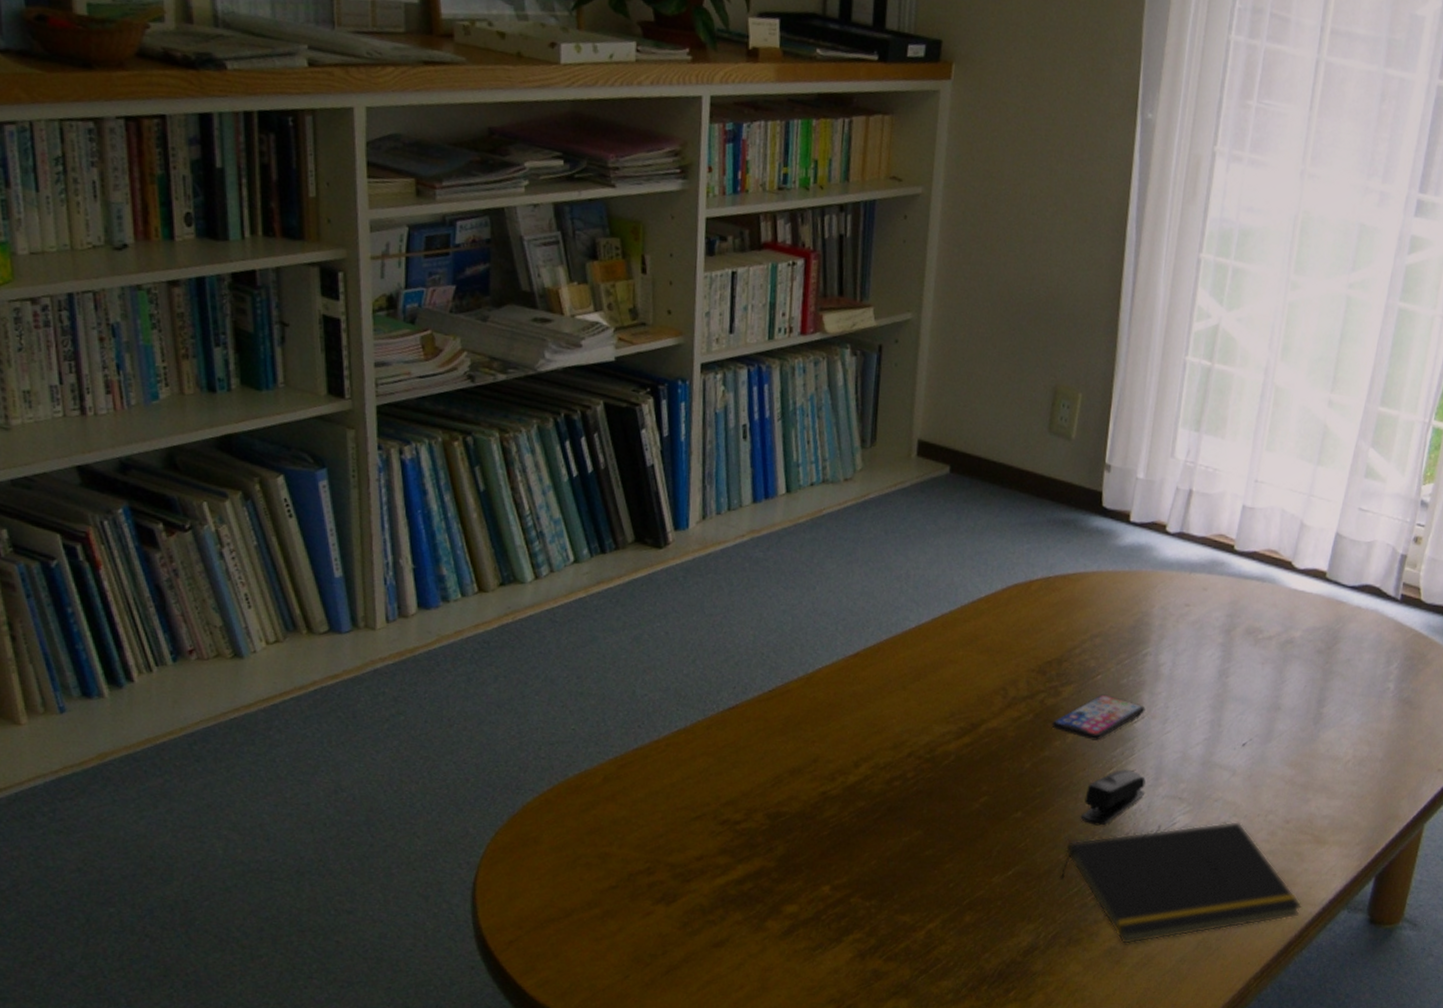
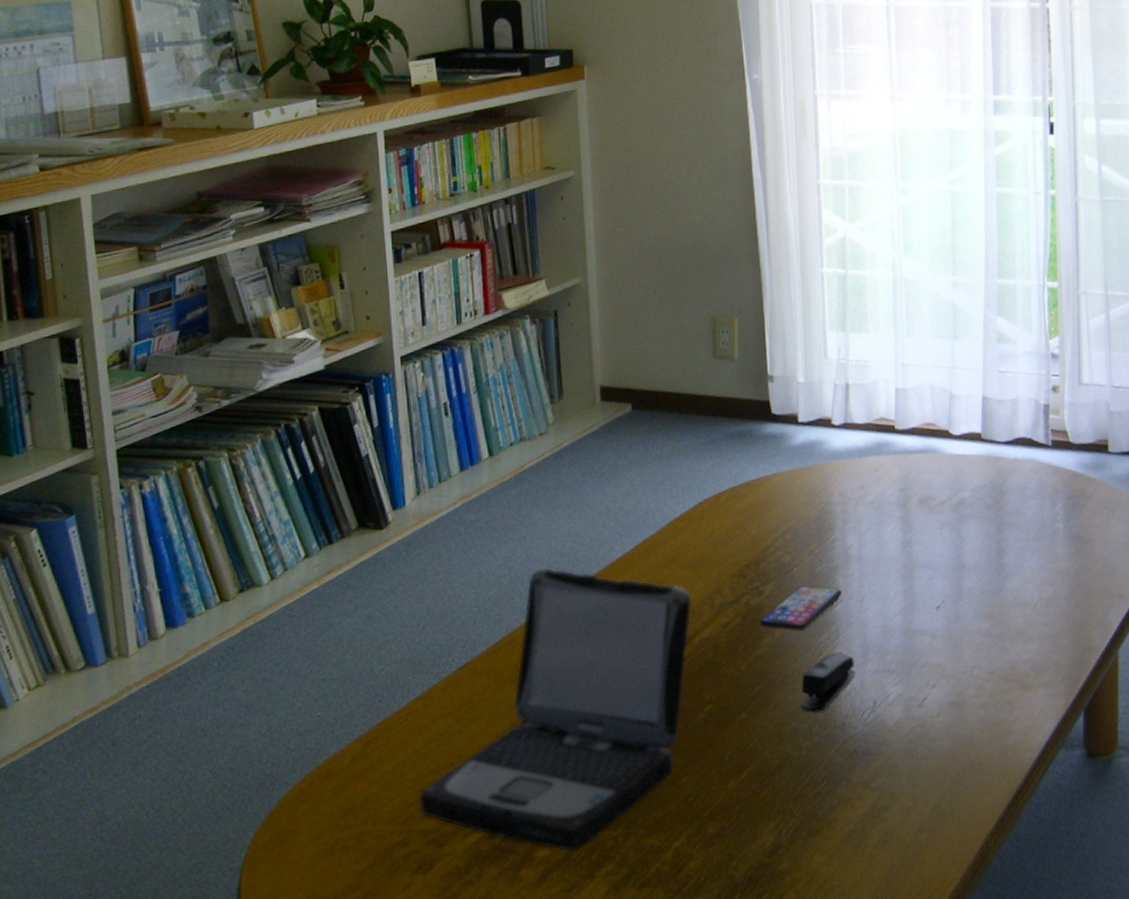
laptop: none [669,623,985,913] -> present [419,567,692,852]
notepad: present [1062,821,1302,944] -> none [792,682,1022,825]

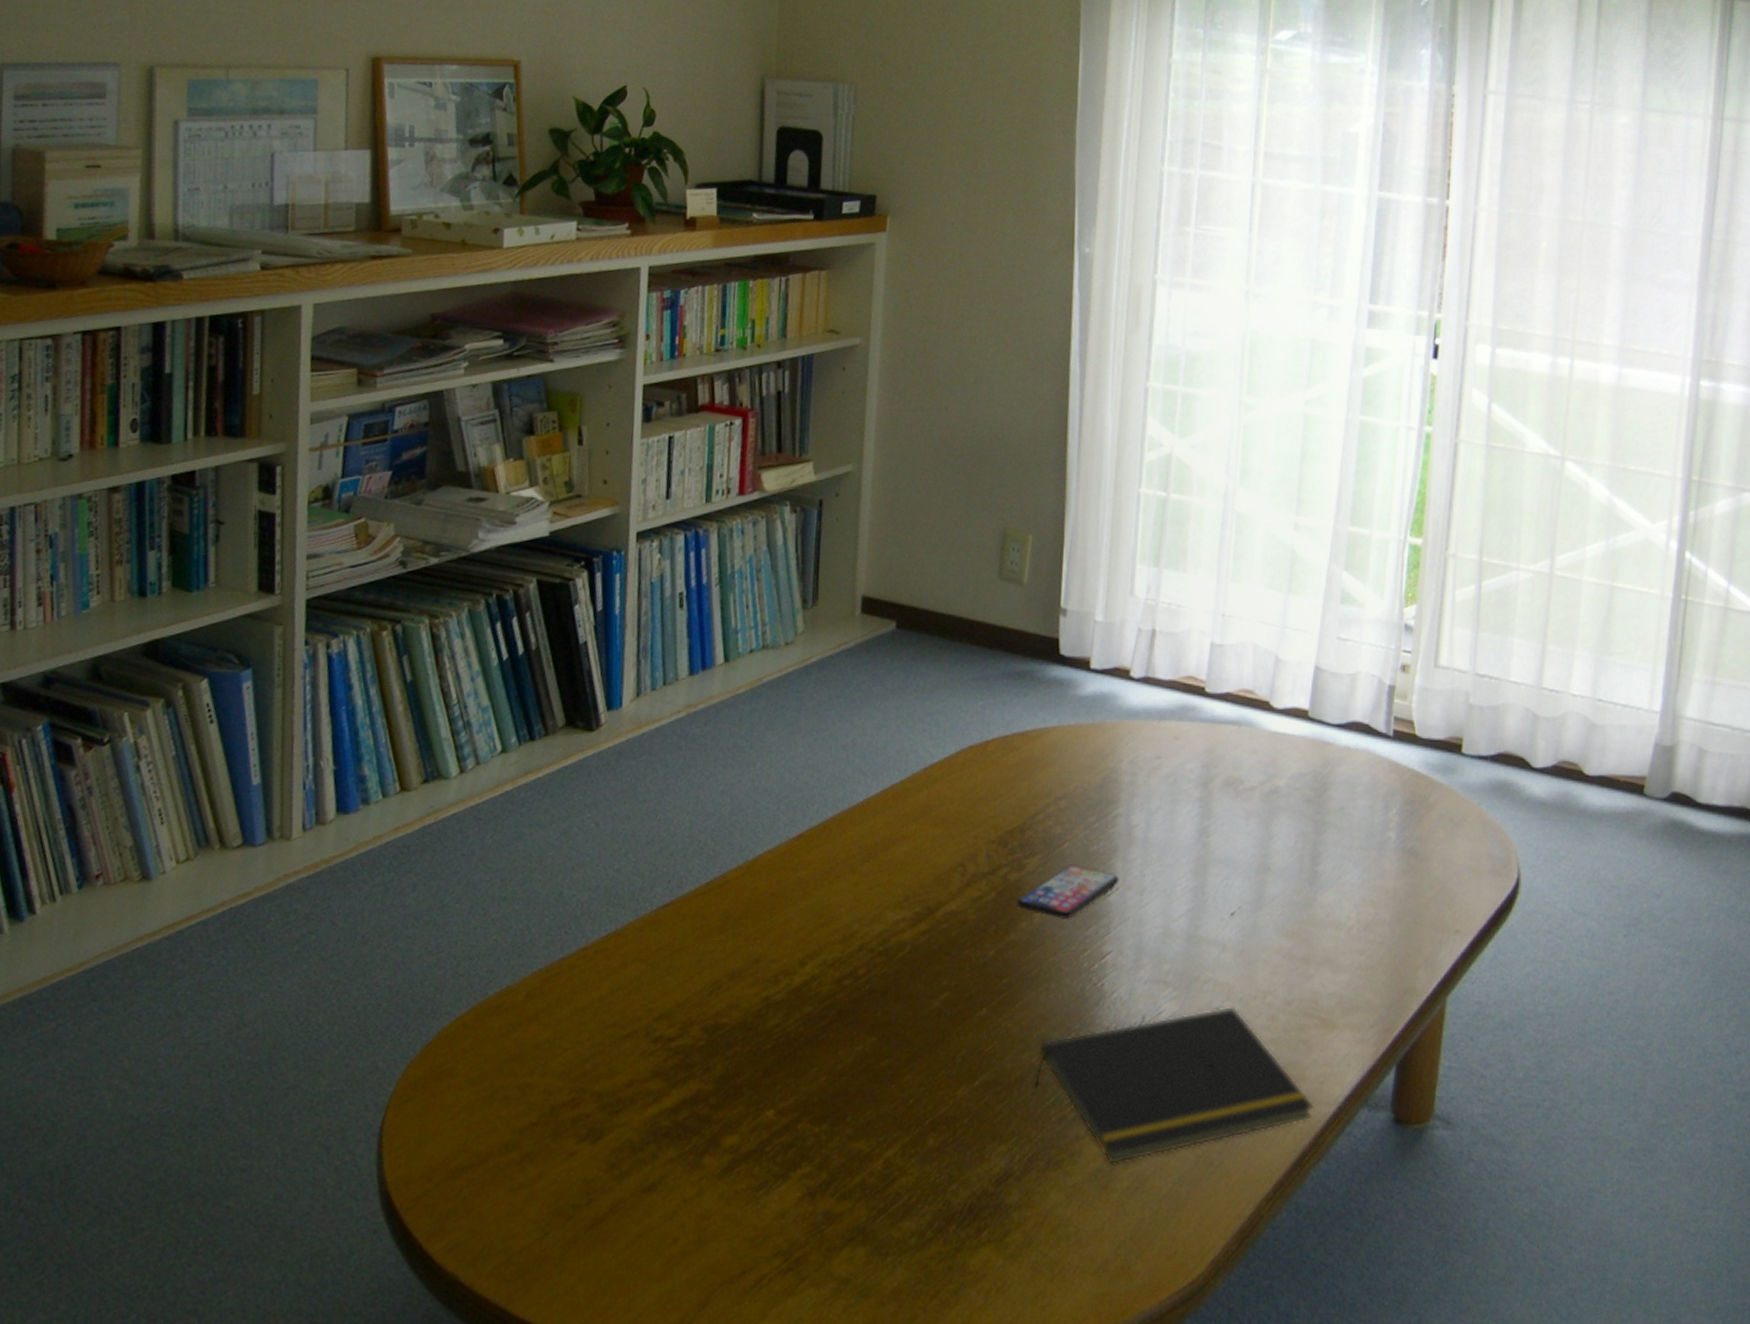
laptop: present [419,567,692,852] -> none [596,801,941,1144]
notepad: none [792,682,1022,825] -> present [1036,1005,1314,1164]
stapler: present [800,652,856,713] -> none [1053,952,1125,1020]

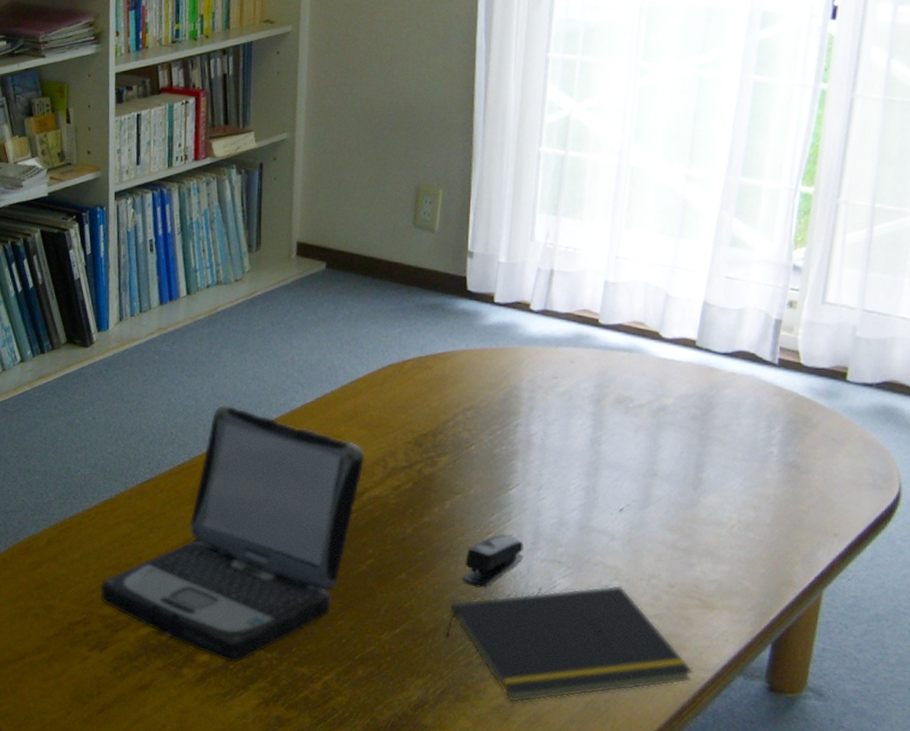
laptop: none [596,801,941,1144] -> present [100,405,366,663]
smartphone: present [1016,864,1120,919] -> none [430,463,520,507]
stapler: none [1053,952,1125,1020] -> present [462,534,524,588]

